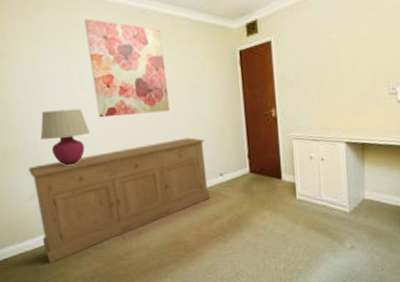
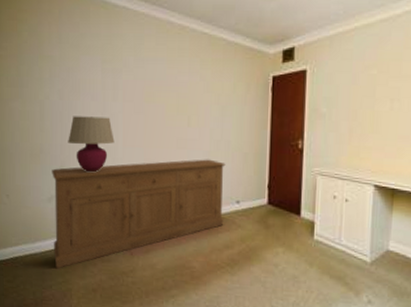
wall art: present [84,18,171,118] -> none [125,30,197,130]

